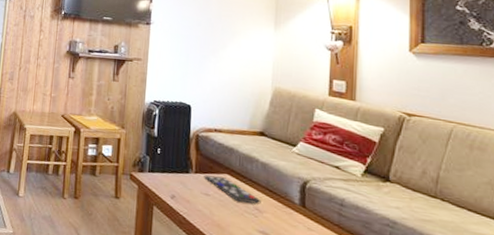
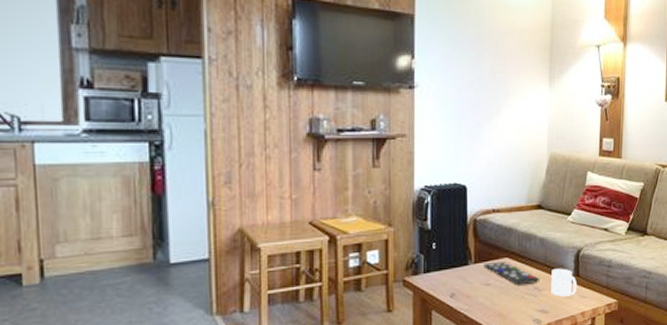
mug: none [273,194,304,226] -> present [551,268,578,297]

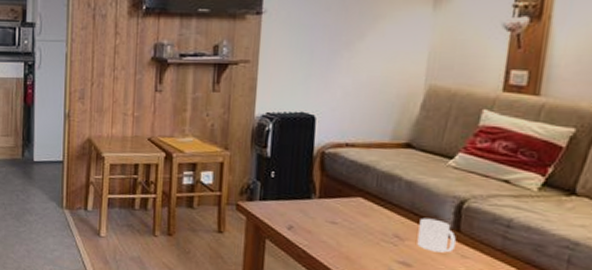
remote control: present [484,262,540,286] -> none [330,199,403,231]

